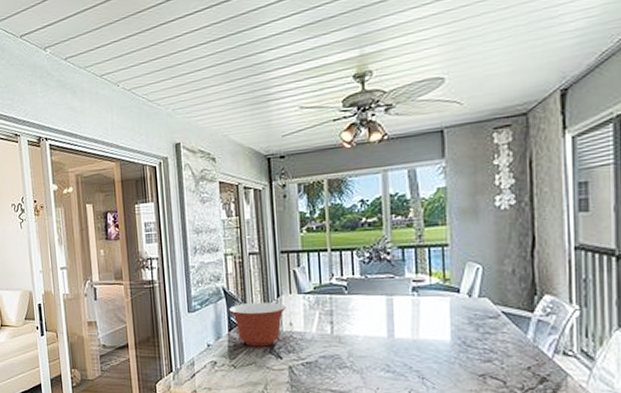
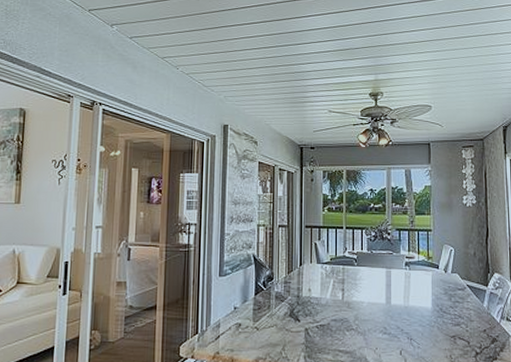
mixing bowl: present [229,302,286,347] -> none [257,269,307,310]

